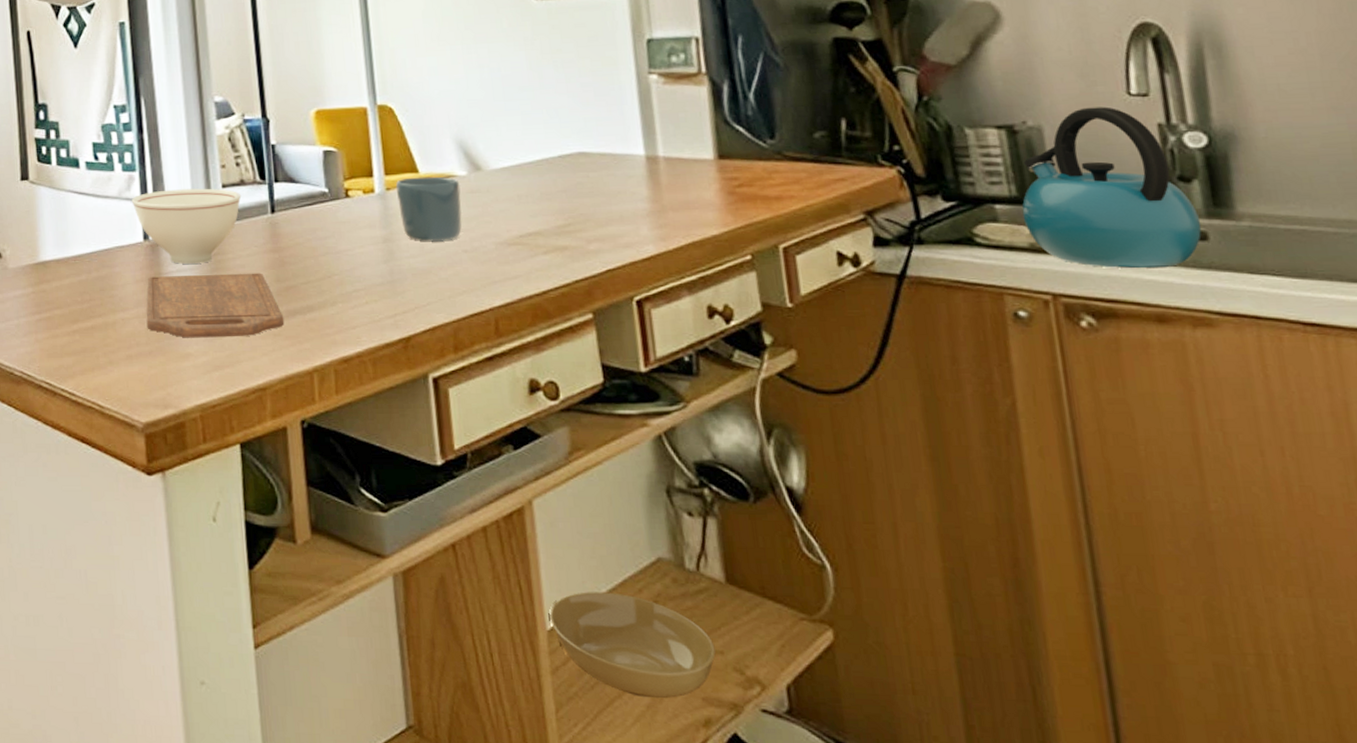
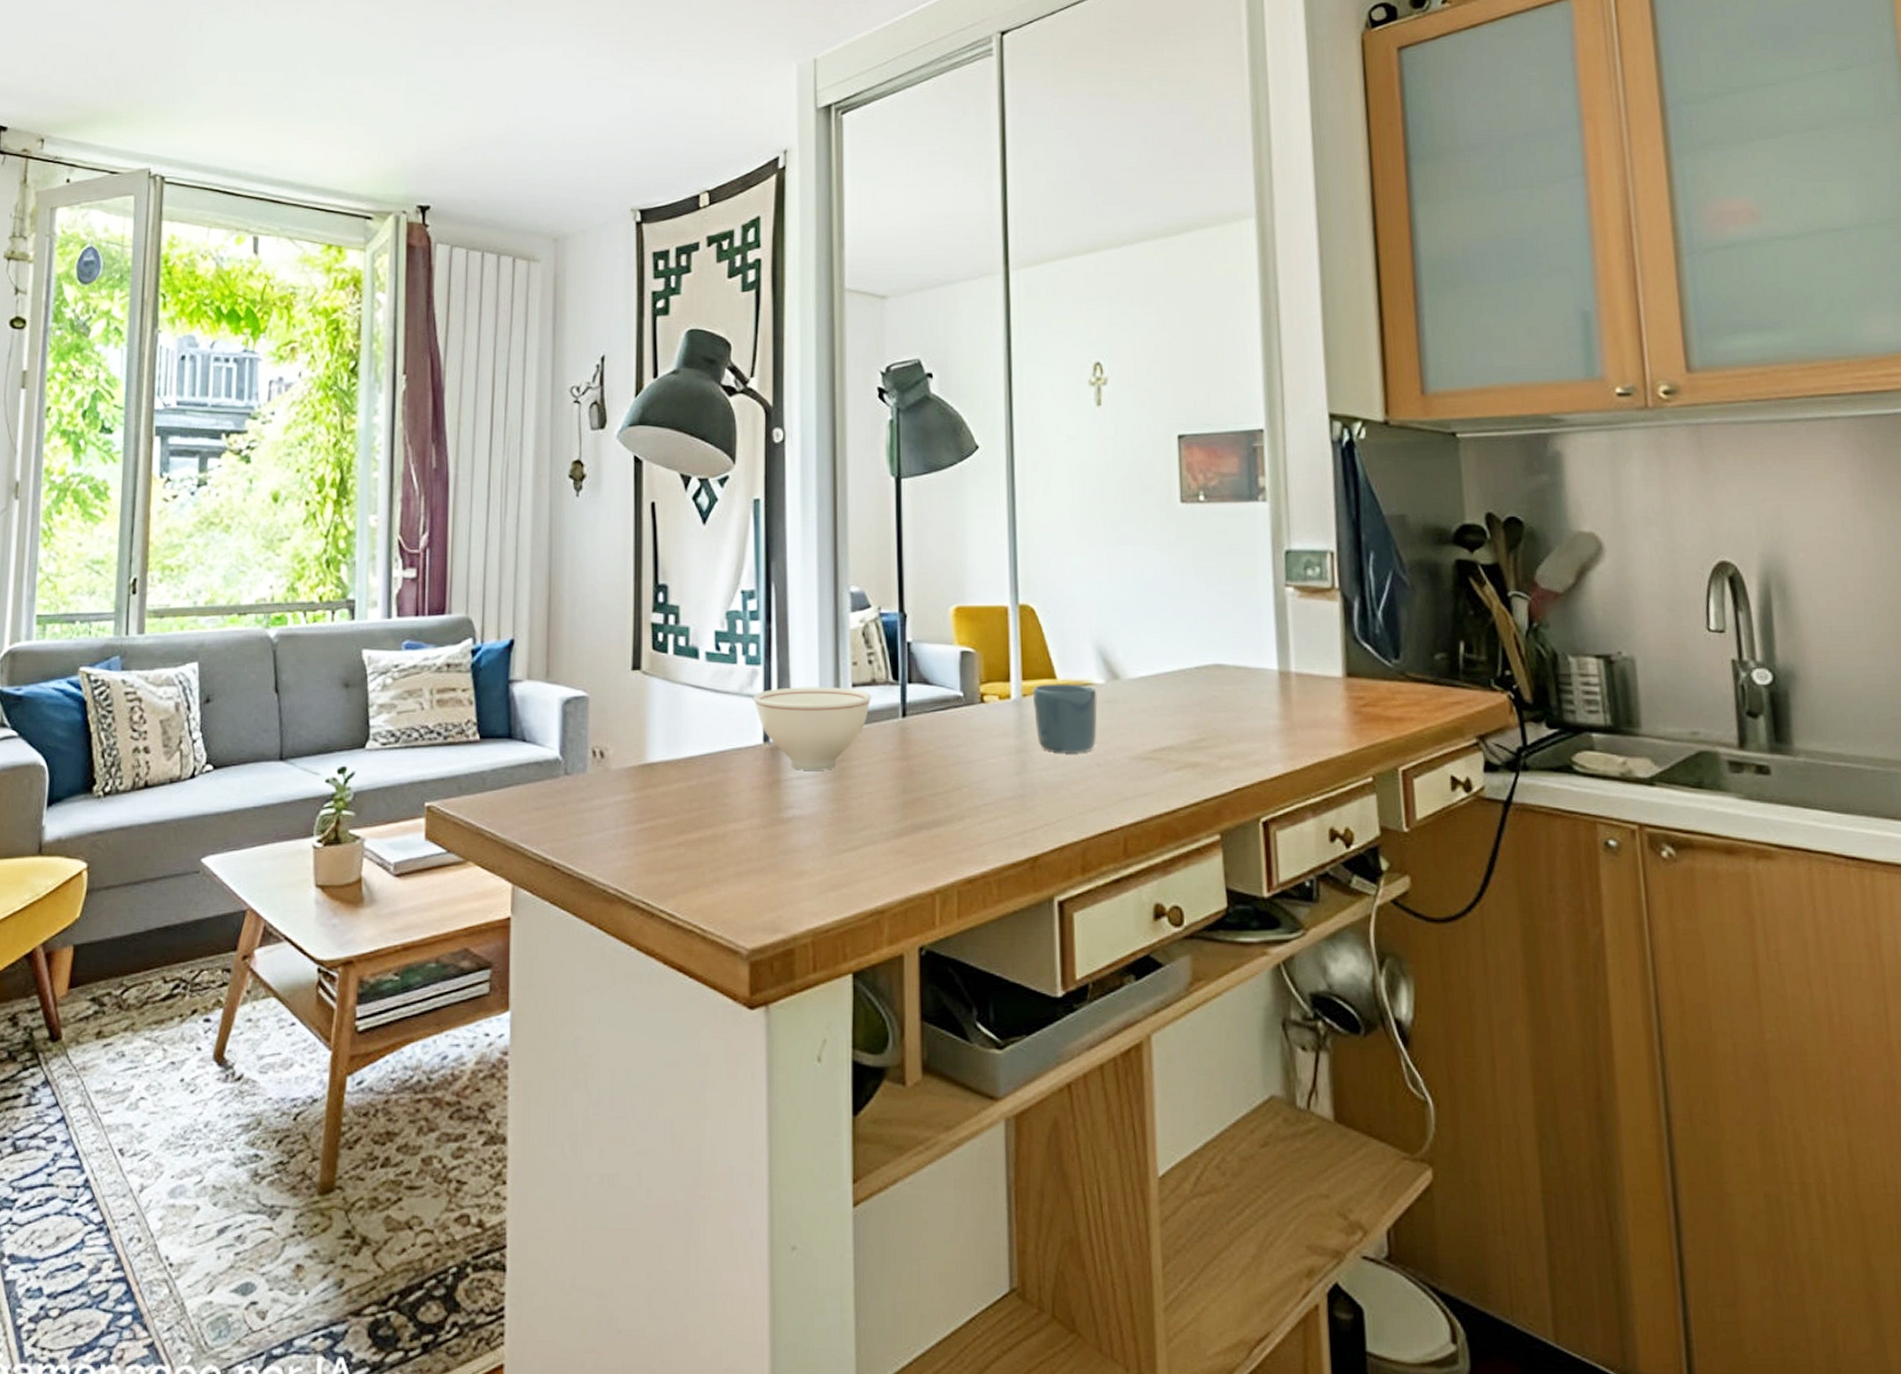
cutting board: present [146,273,285,338] -> none [760,782,909,854]
bowl: present [549,592,716,698] -> none [1162,1134,1322,1247]
kettle: present [1022,106,1202,269] -> none [1615,641,1765,801]

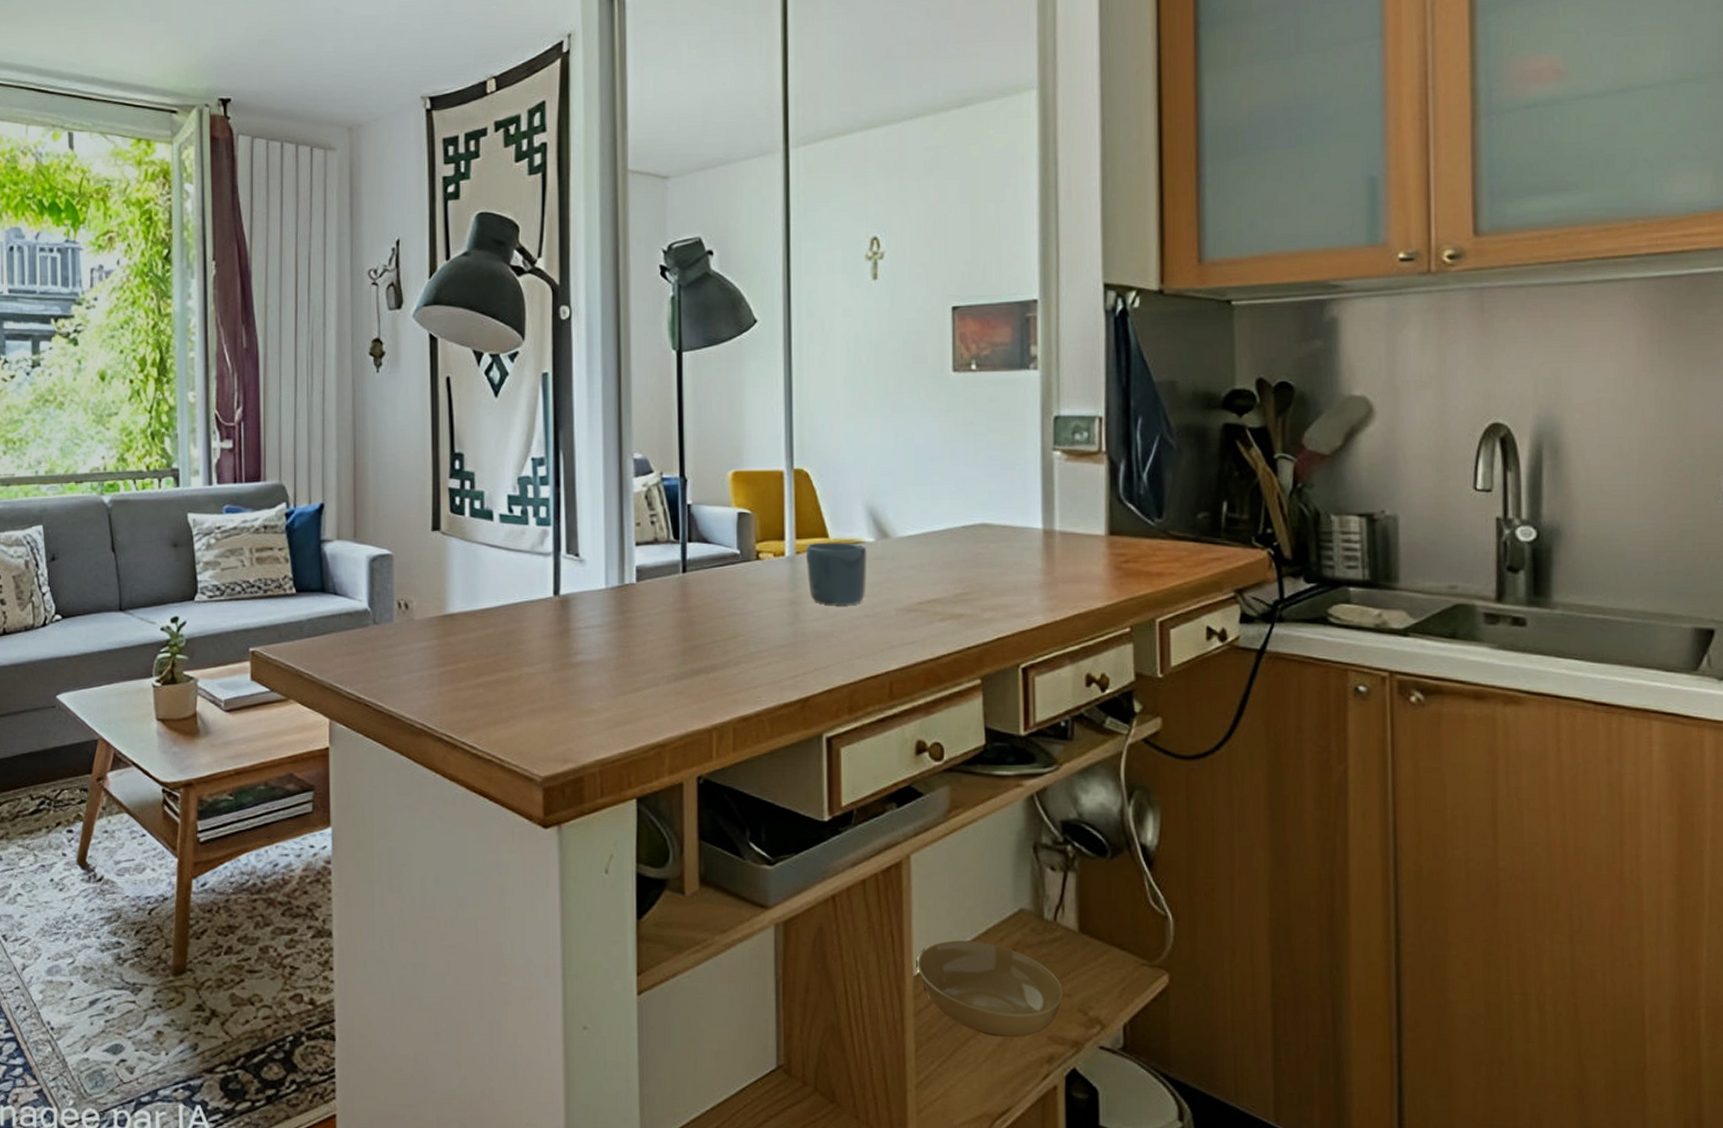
bowl: present [753,687,872,770] -> none [544,545,655,620]
bowl: none [1162,1134,1322,1247] -> present [917,940,1064,1037]

